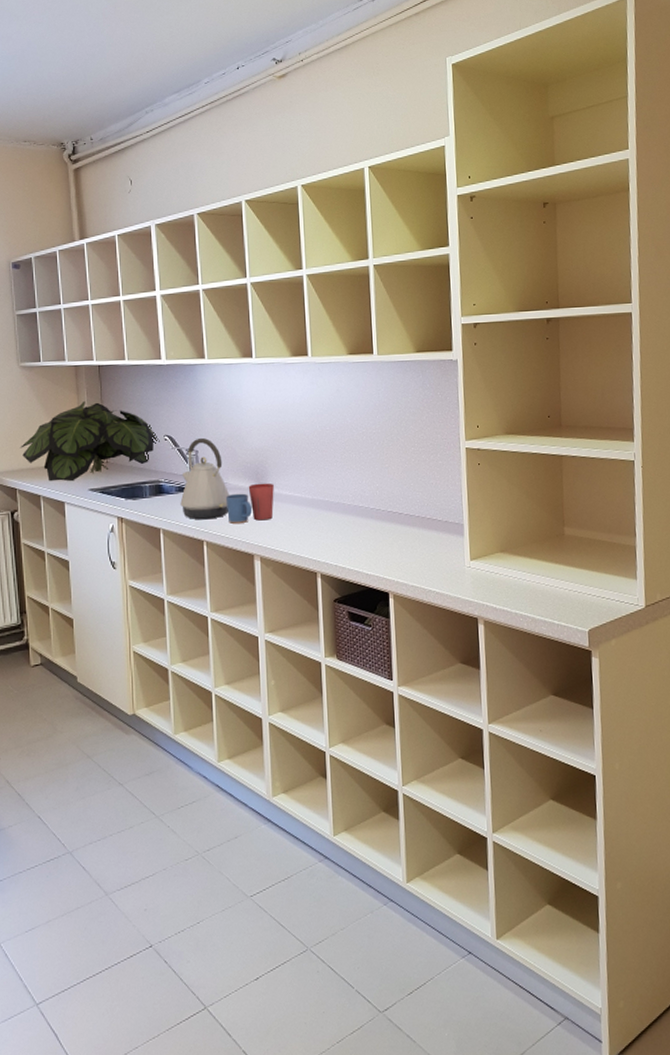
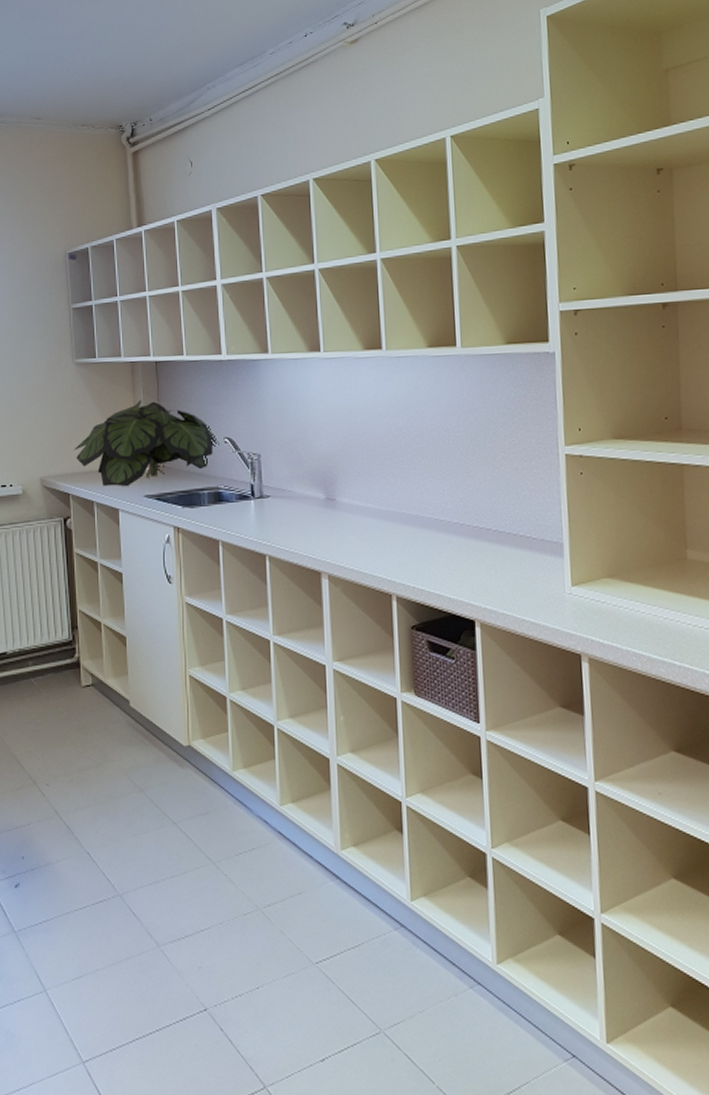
kettle: present [180,437,230,520] -> none [241,440,295,532]
mug: present [225,493,253,524] -> none [290,502,320,536]
cup: present [248,483,274,521] -> none [315,491,344,534]

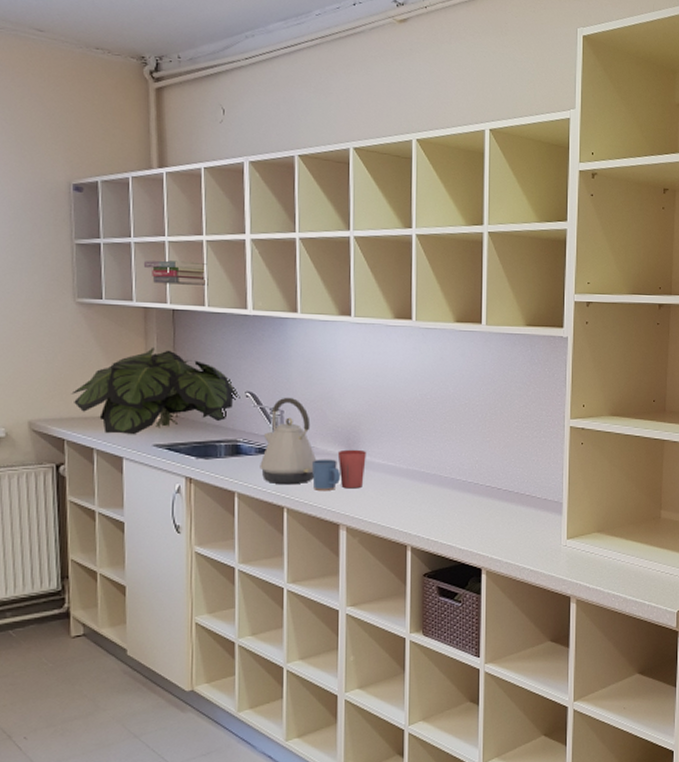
books: none [128,313,186,338] -> present [143,260,208,286]
kettle: none [241,440,295,532] -> present [260,397,317,485]
mug: none [290,502,320,536] -> present [311,459,341,490]
cup: none [315,491,344,534] -> present [337,449,366,489]

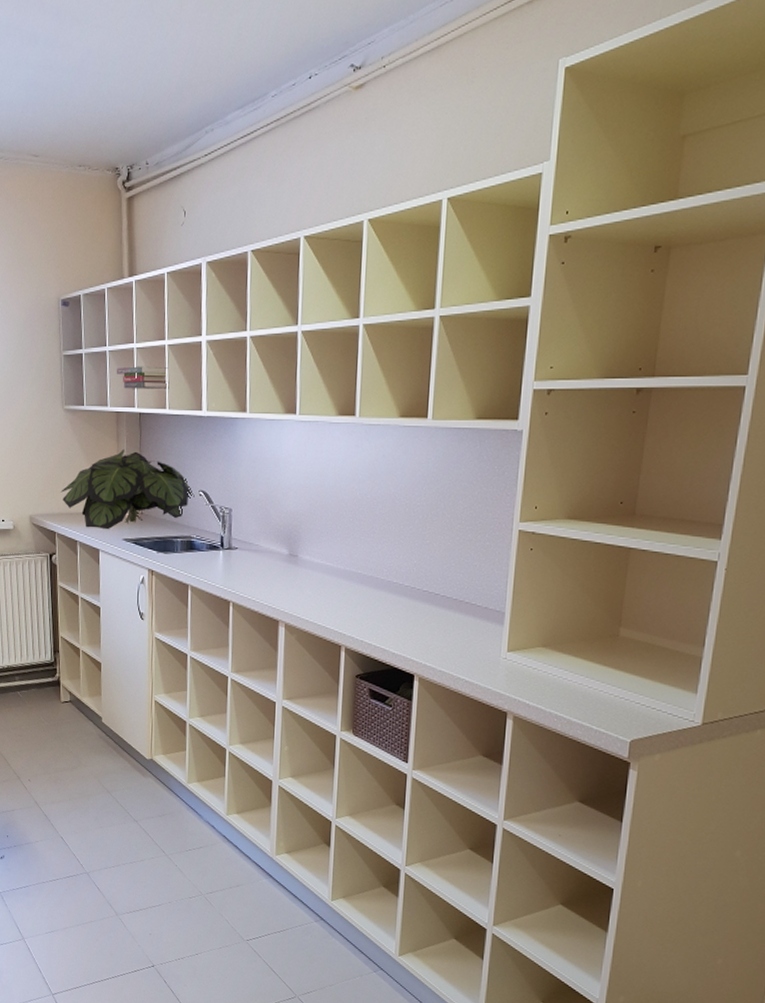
kettle: present [260,397,317,485] -> none [210,496,260,581]
mug: present [311,459,341,490] -> none [255,556,282,587]
cup: present [337,449,366,489] -> none [279,548,306,587]

